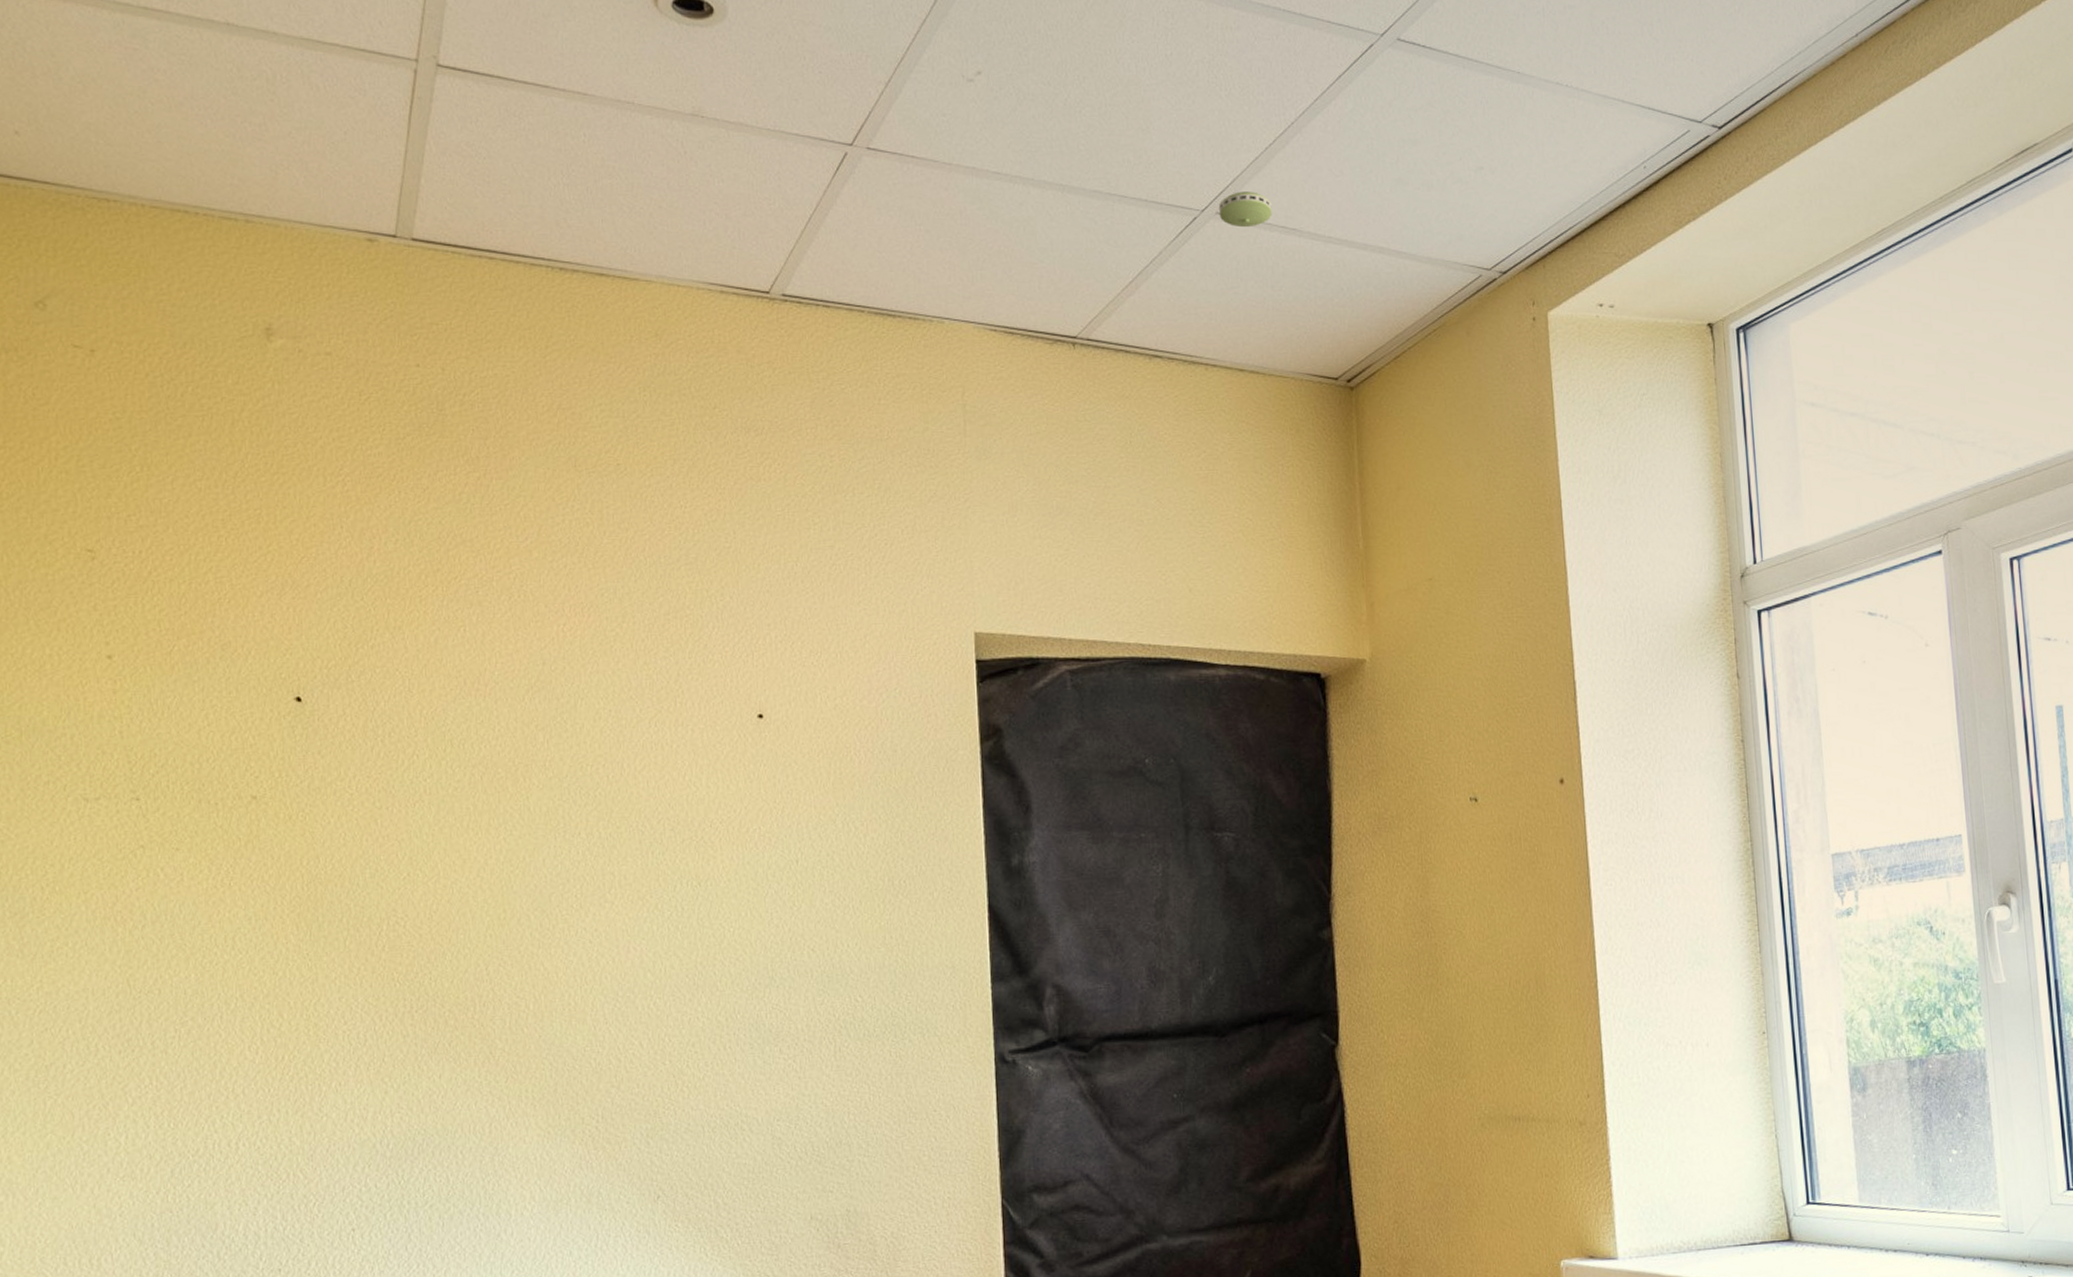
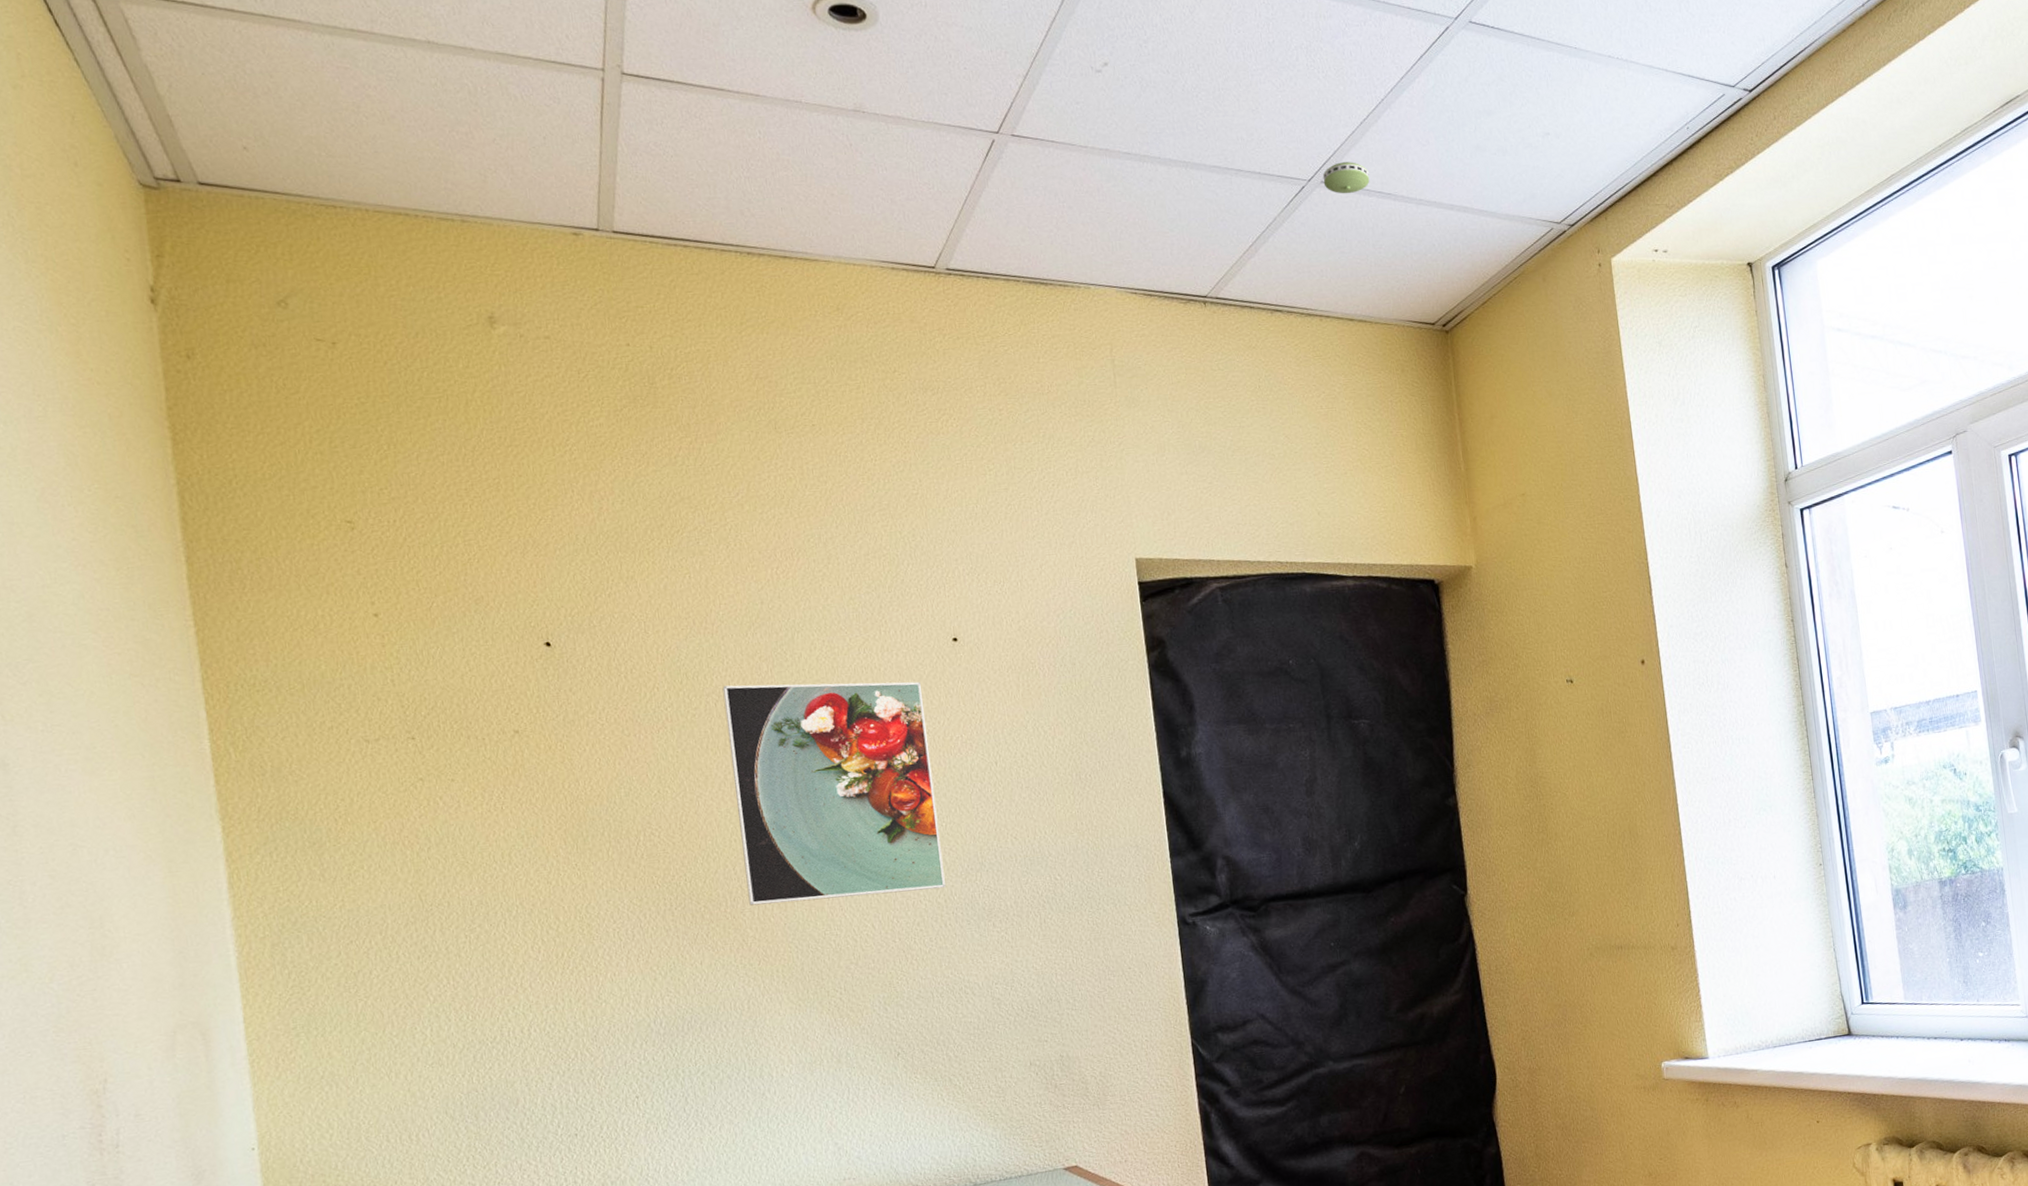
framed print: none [491,756,728,1013] -> present [722,681,946,906]

